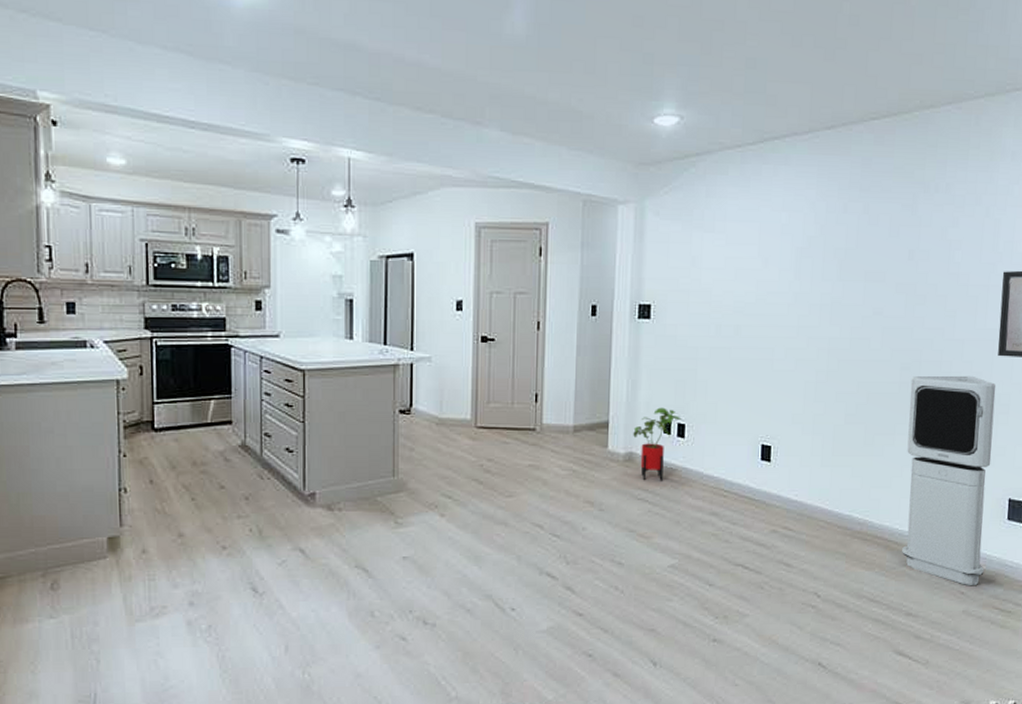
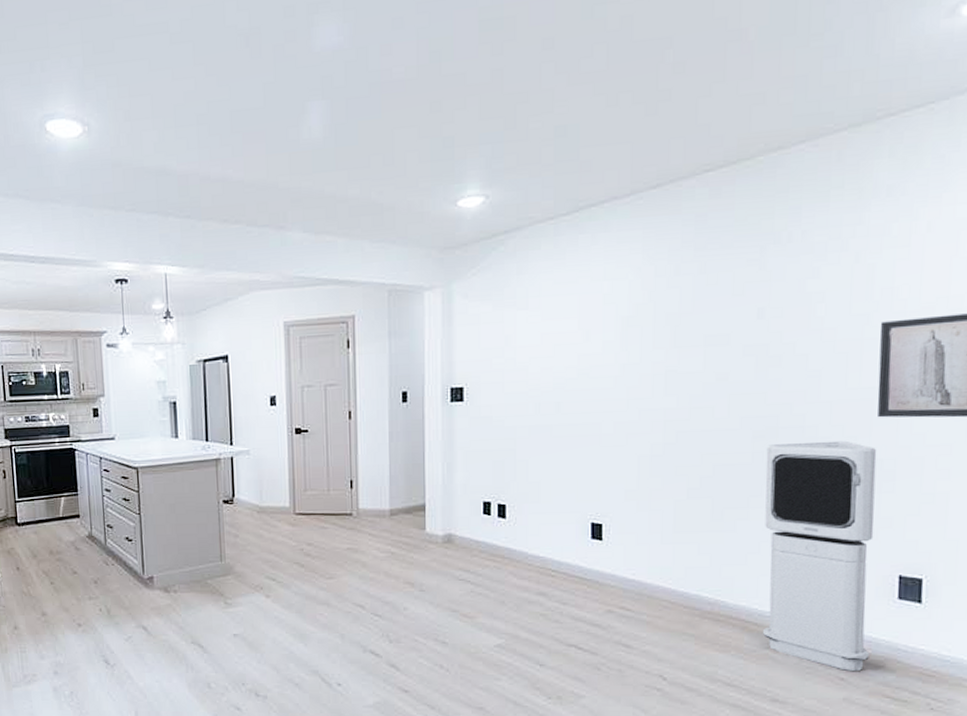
house plant: present [633,407,682,481] -> none [451,488,502,562]

